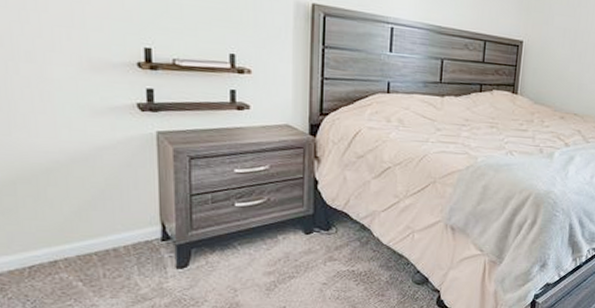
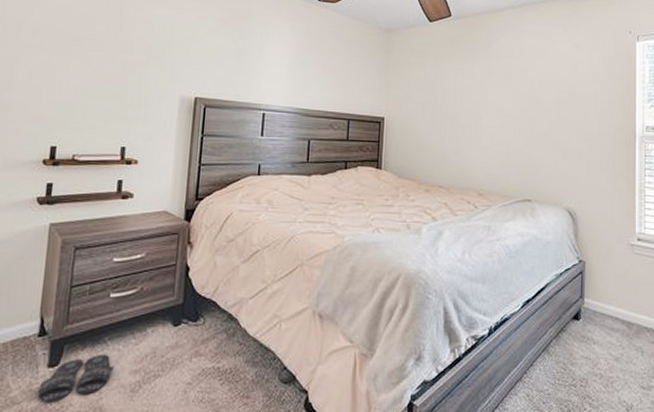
slippers: none [169,257,246,299] -> present [37,354,114,403]

